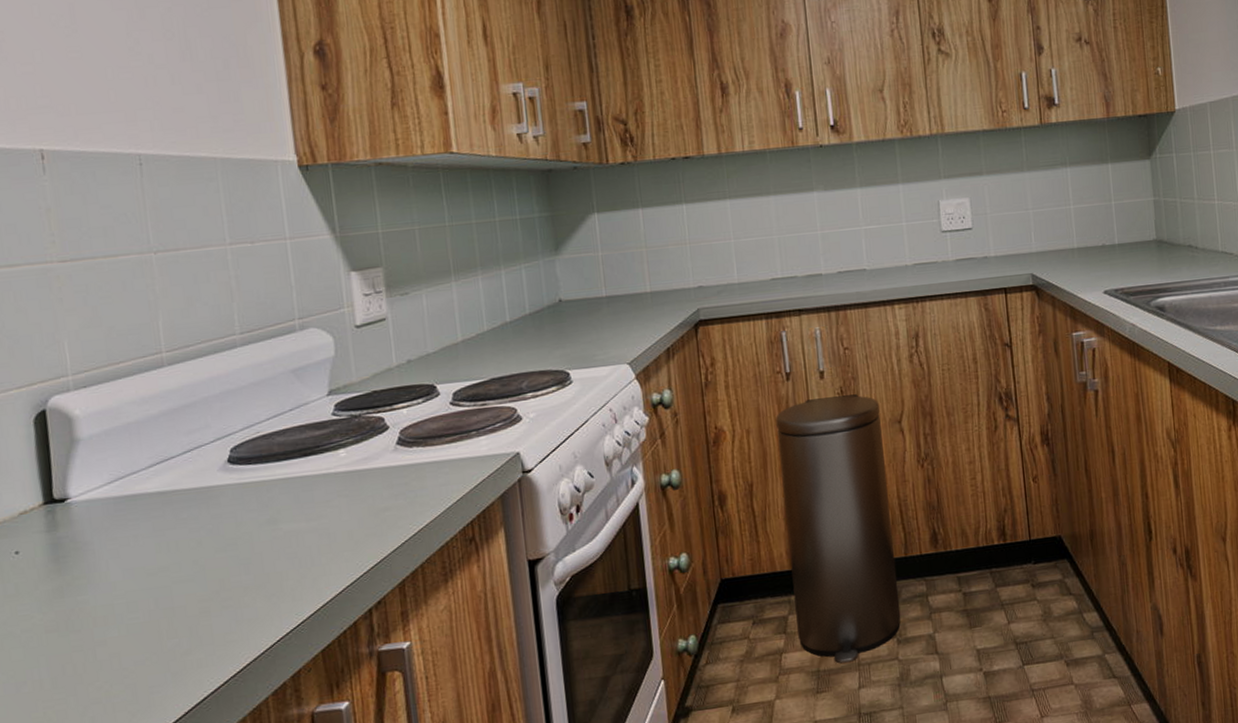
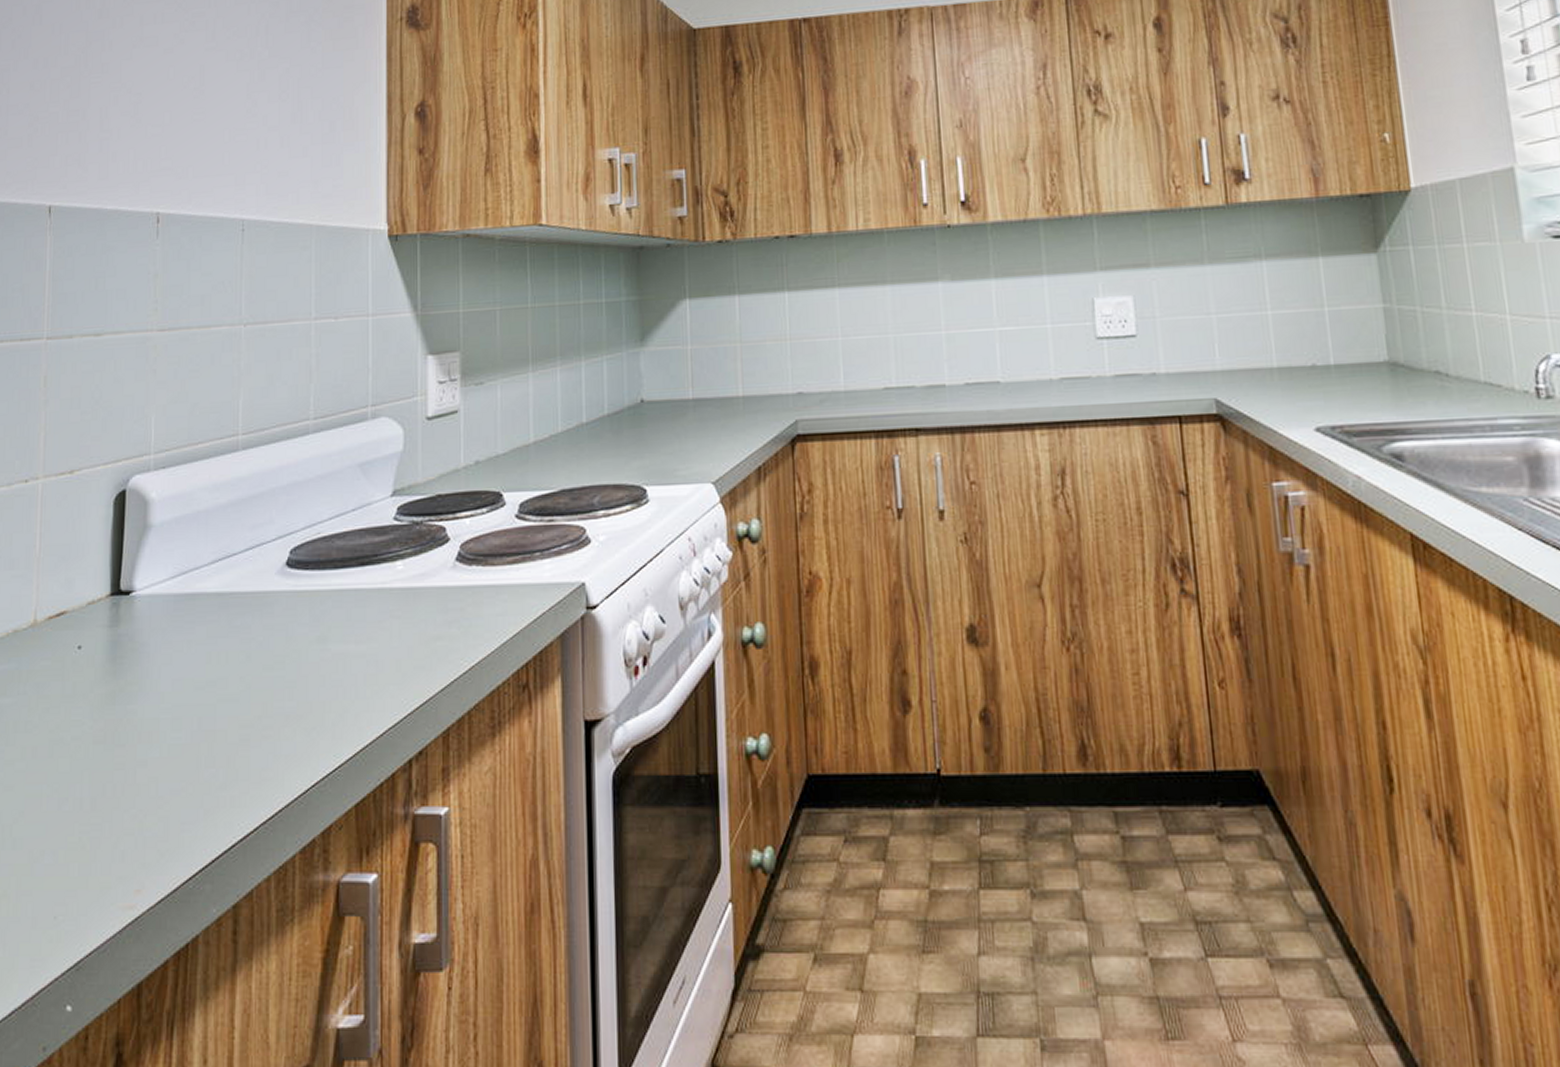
pedal bin: present [775,394,901,664] -> none [882,544,1037,915]

